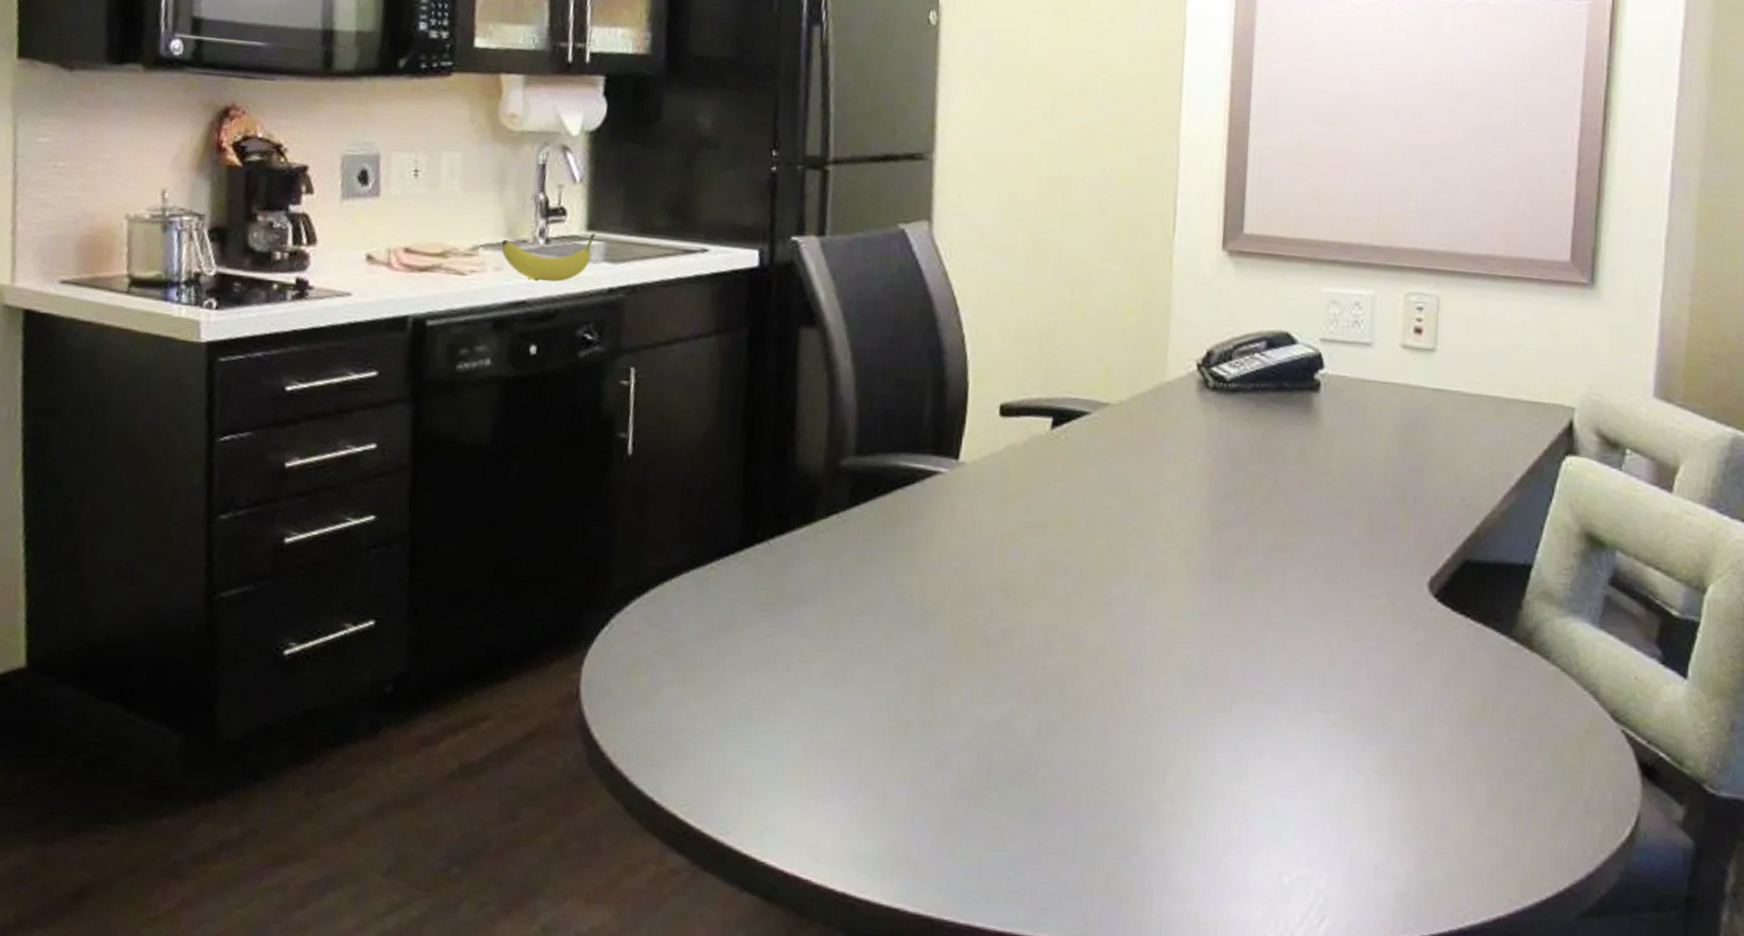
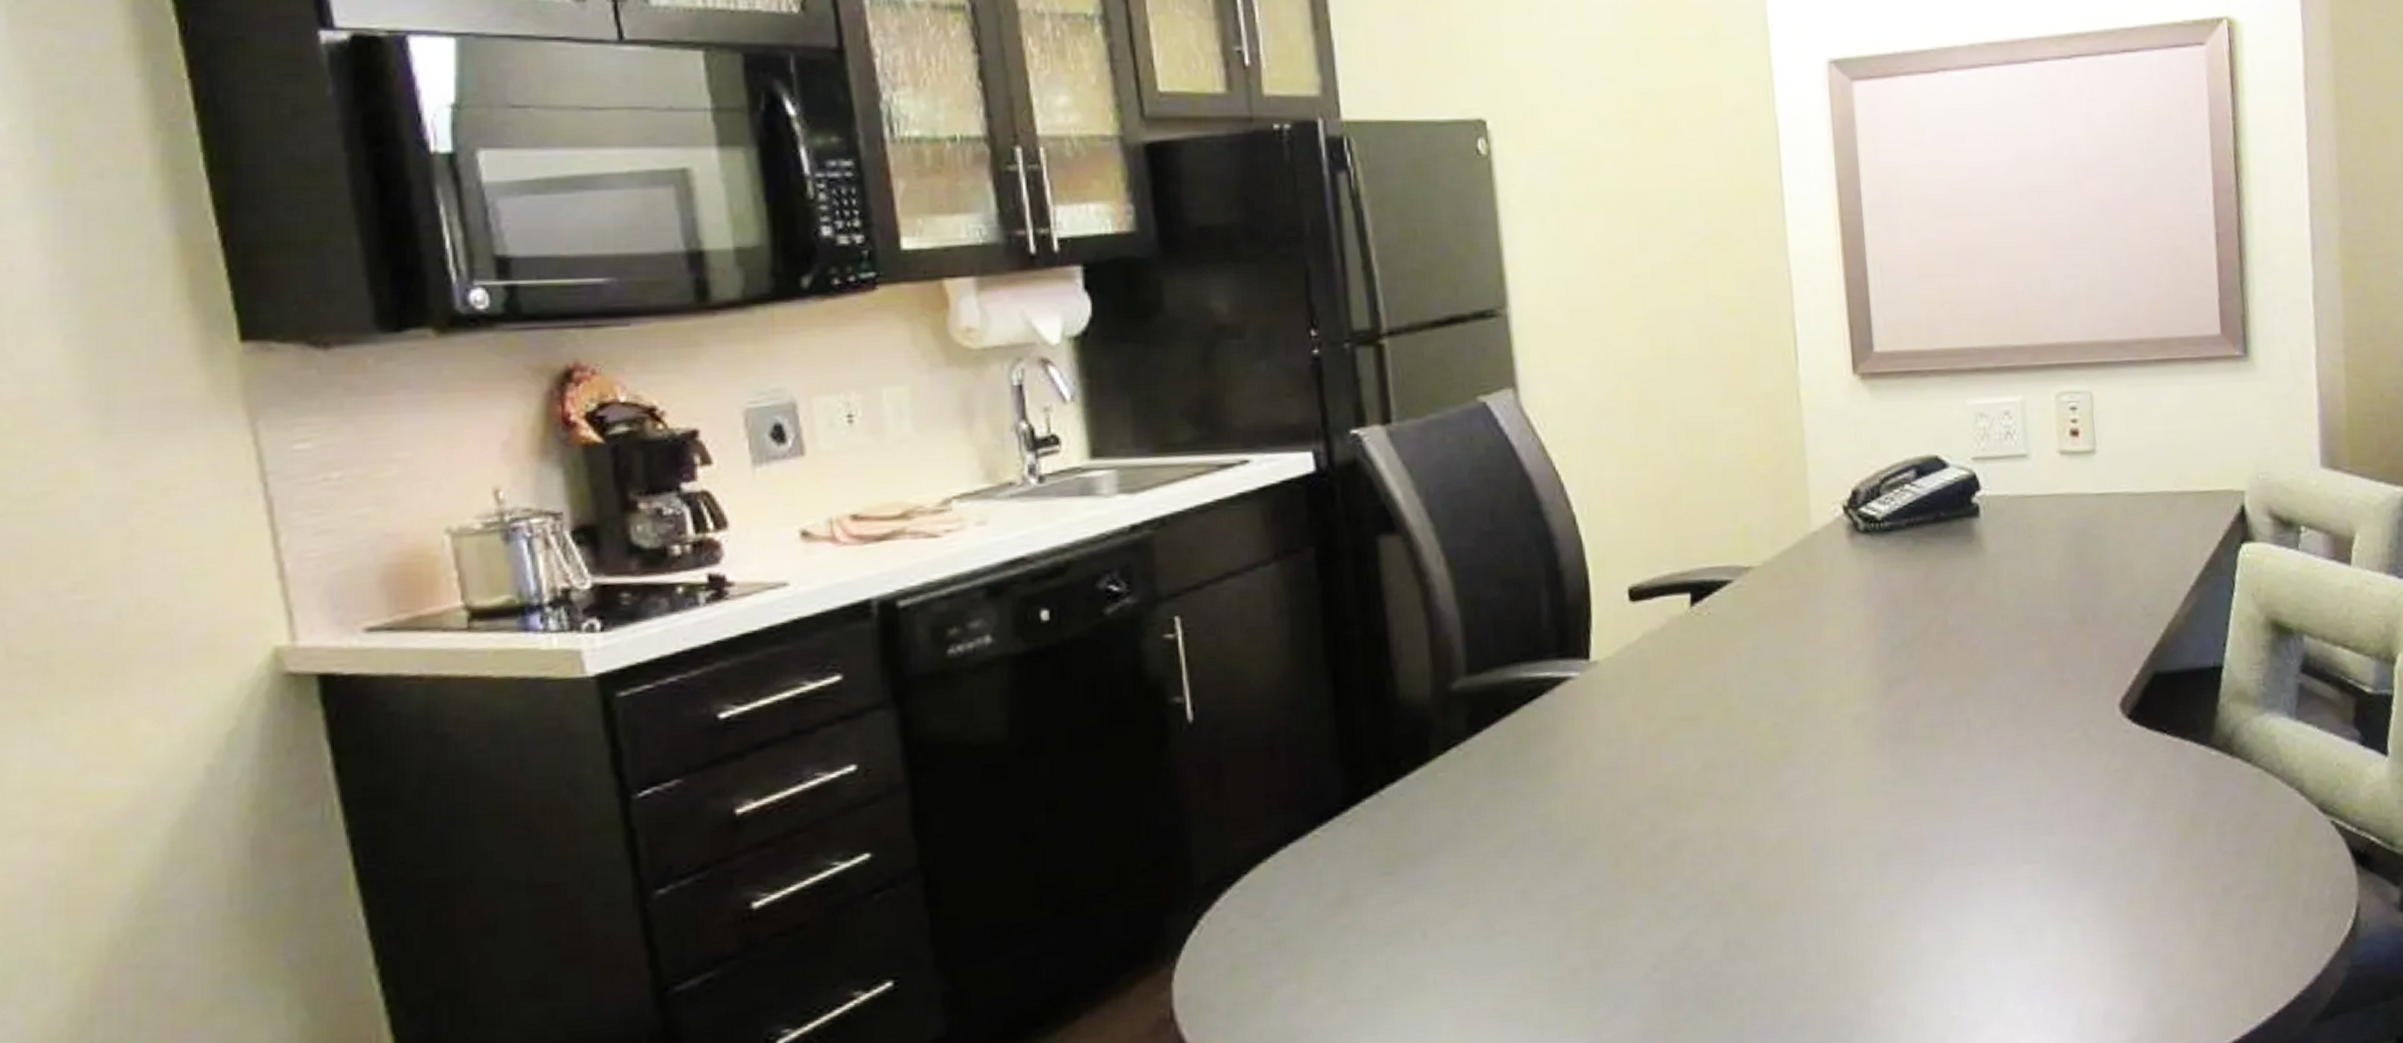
fruit: present [501,233,596,282] -> none [980,461,1103,530]

